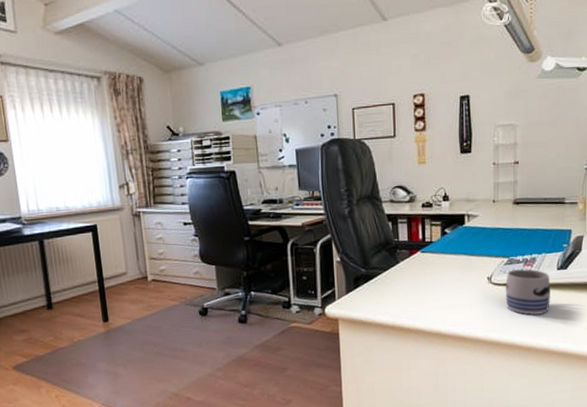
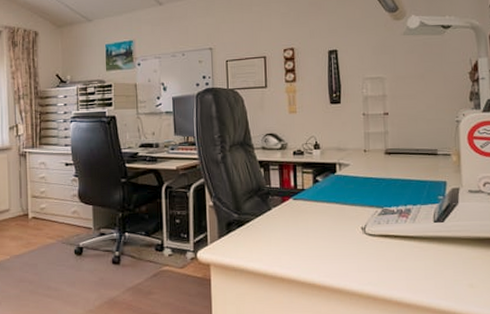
mug: present [505,269,550,315] -> none [380,220,429,269]

